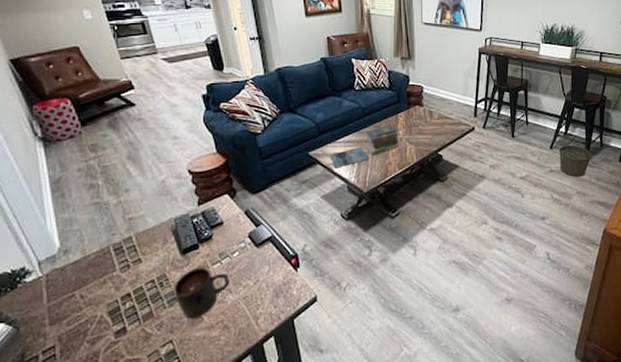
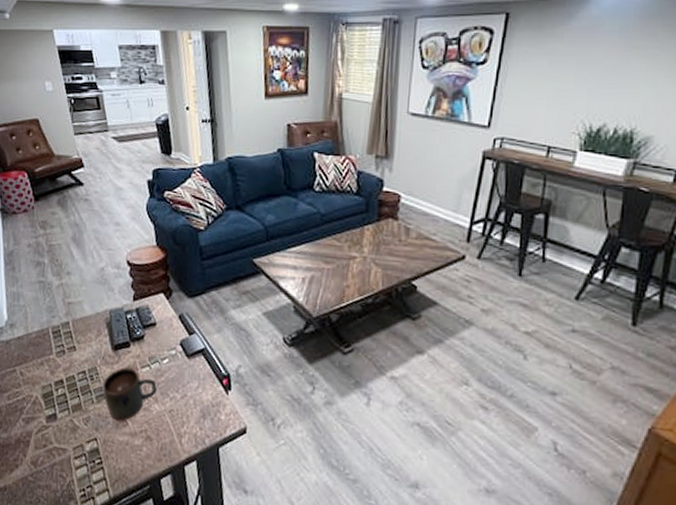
magazine: present [330,147,370,169] -> none [276,261,324,283]
books: present [363,124,399,156] -> none [317,238,362,274]
basket: present [559,145,592,177] -> none [588,297,643,347]

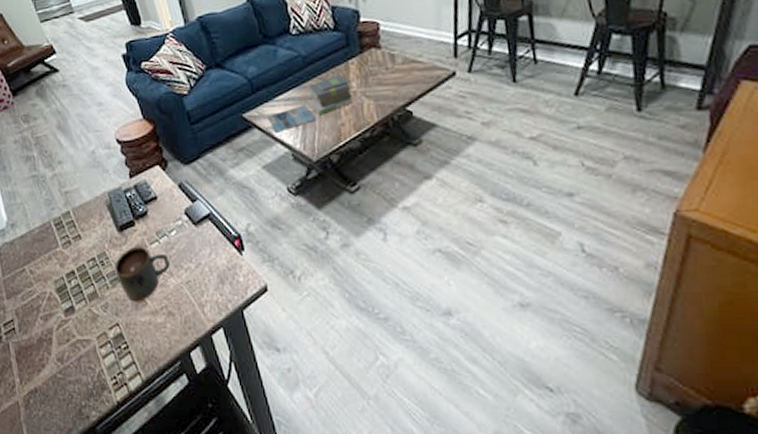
magazine: none [276,261,324,283] -> present [267,105,317,133]
books: none [317,238,362,274] -> present [307,74,353,116]

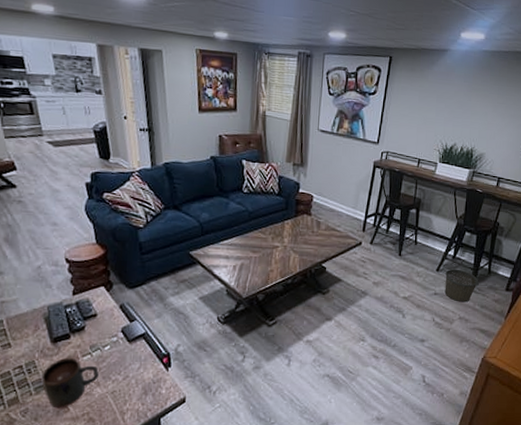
magazine: present [267,105,317,133] -> none [211,251,252,271]
books: present [307,74,353,116] -> none [246,231,283,261]
basket: none [590,88,648,135] -> present [444,269,479,302]

